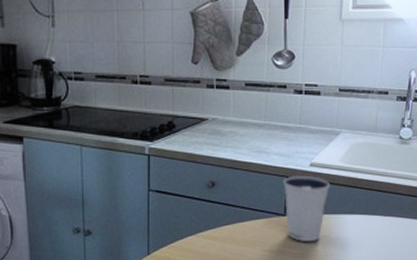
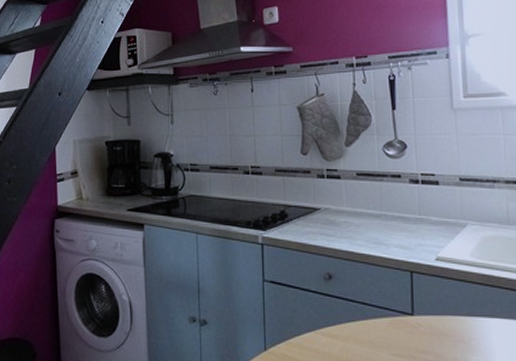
dixie cup: present [283,175,331,242] -> none [406,270,463,348]

